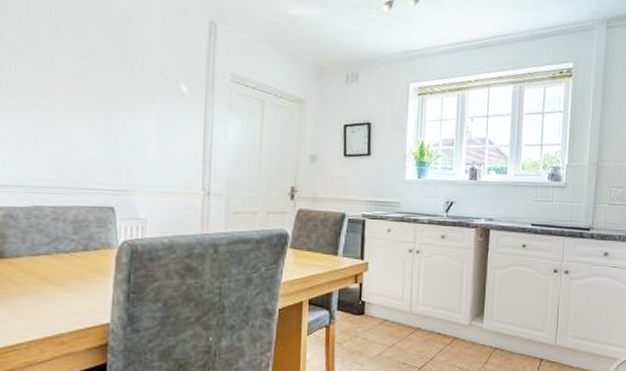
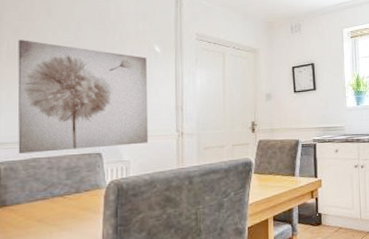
wall art: none [18,63,171,201] -> present [17,40,149,154]

